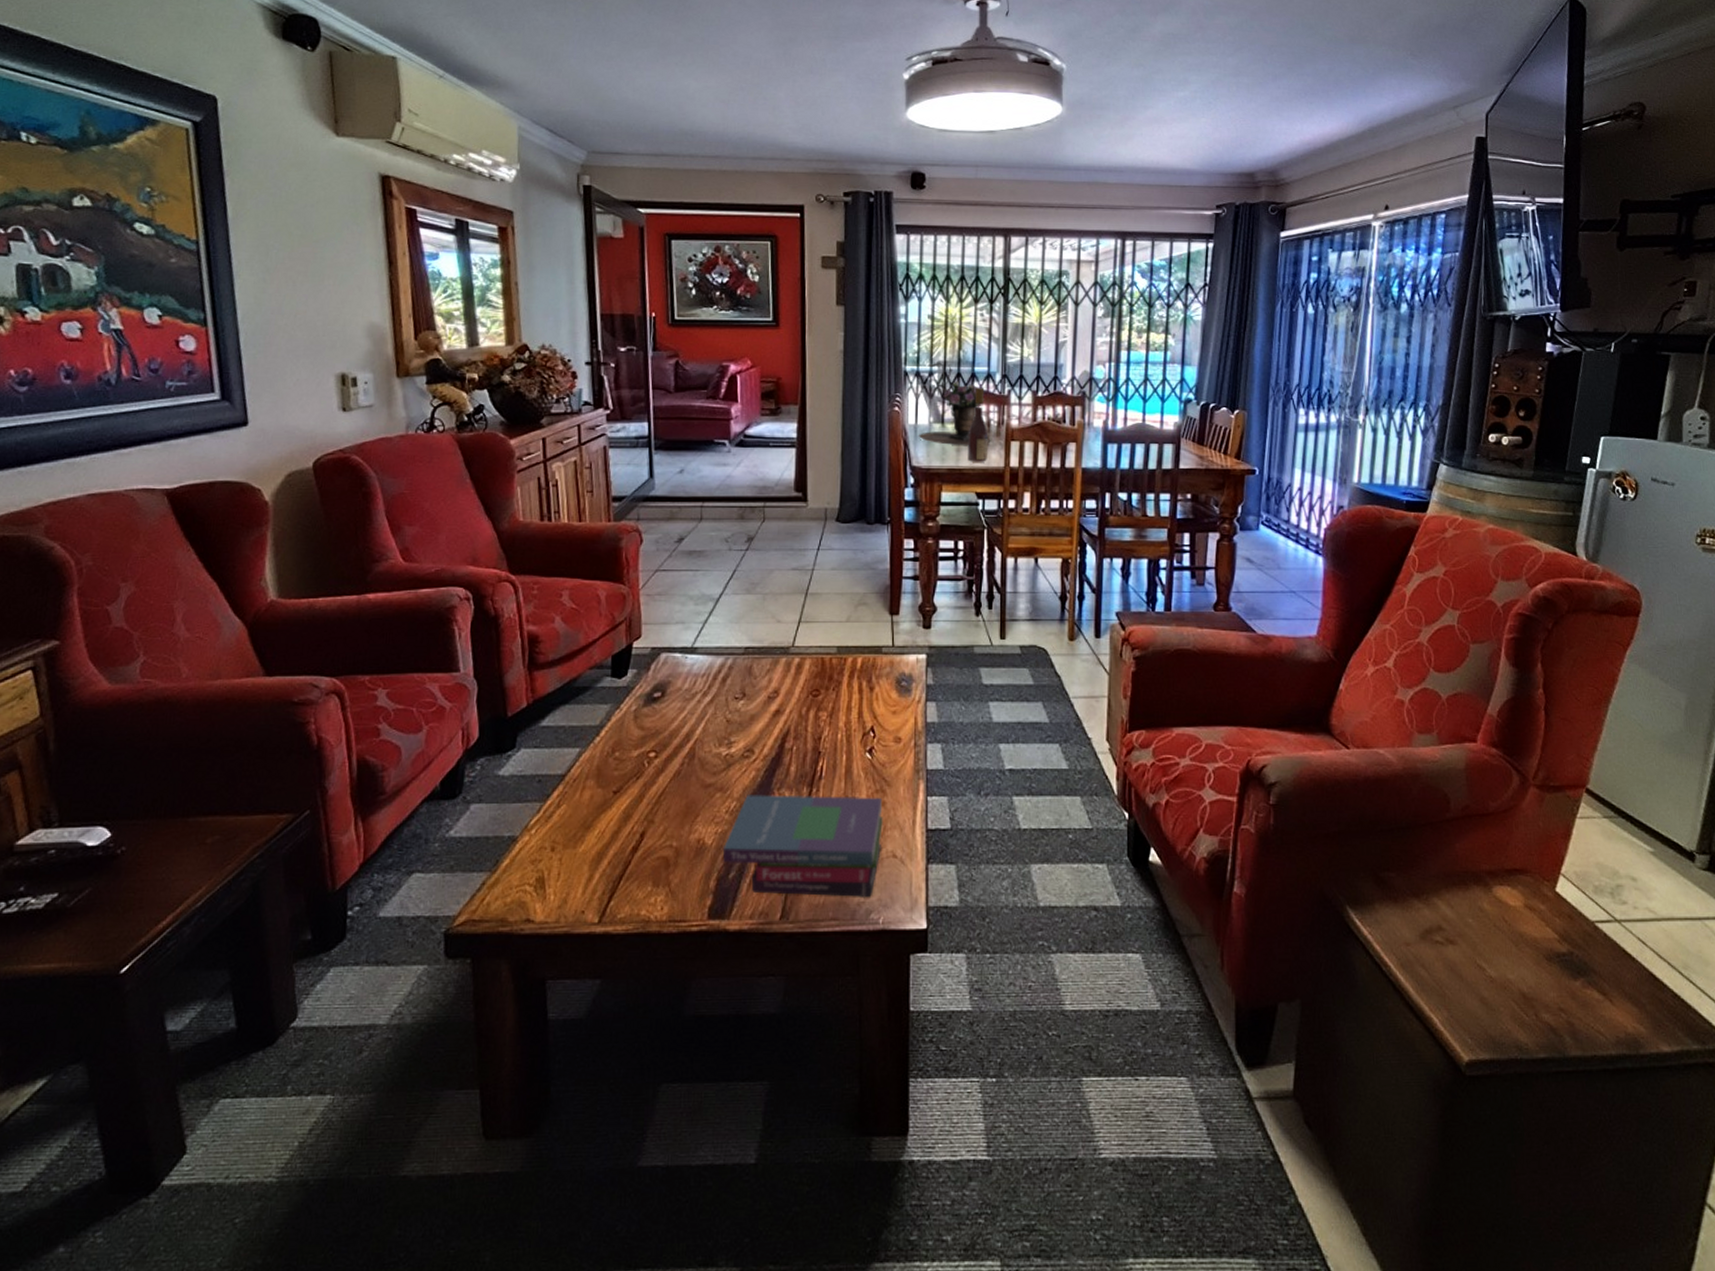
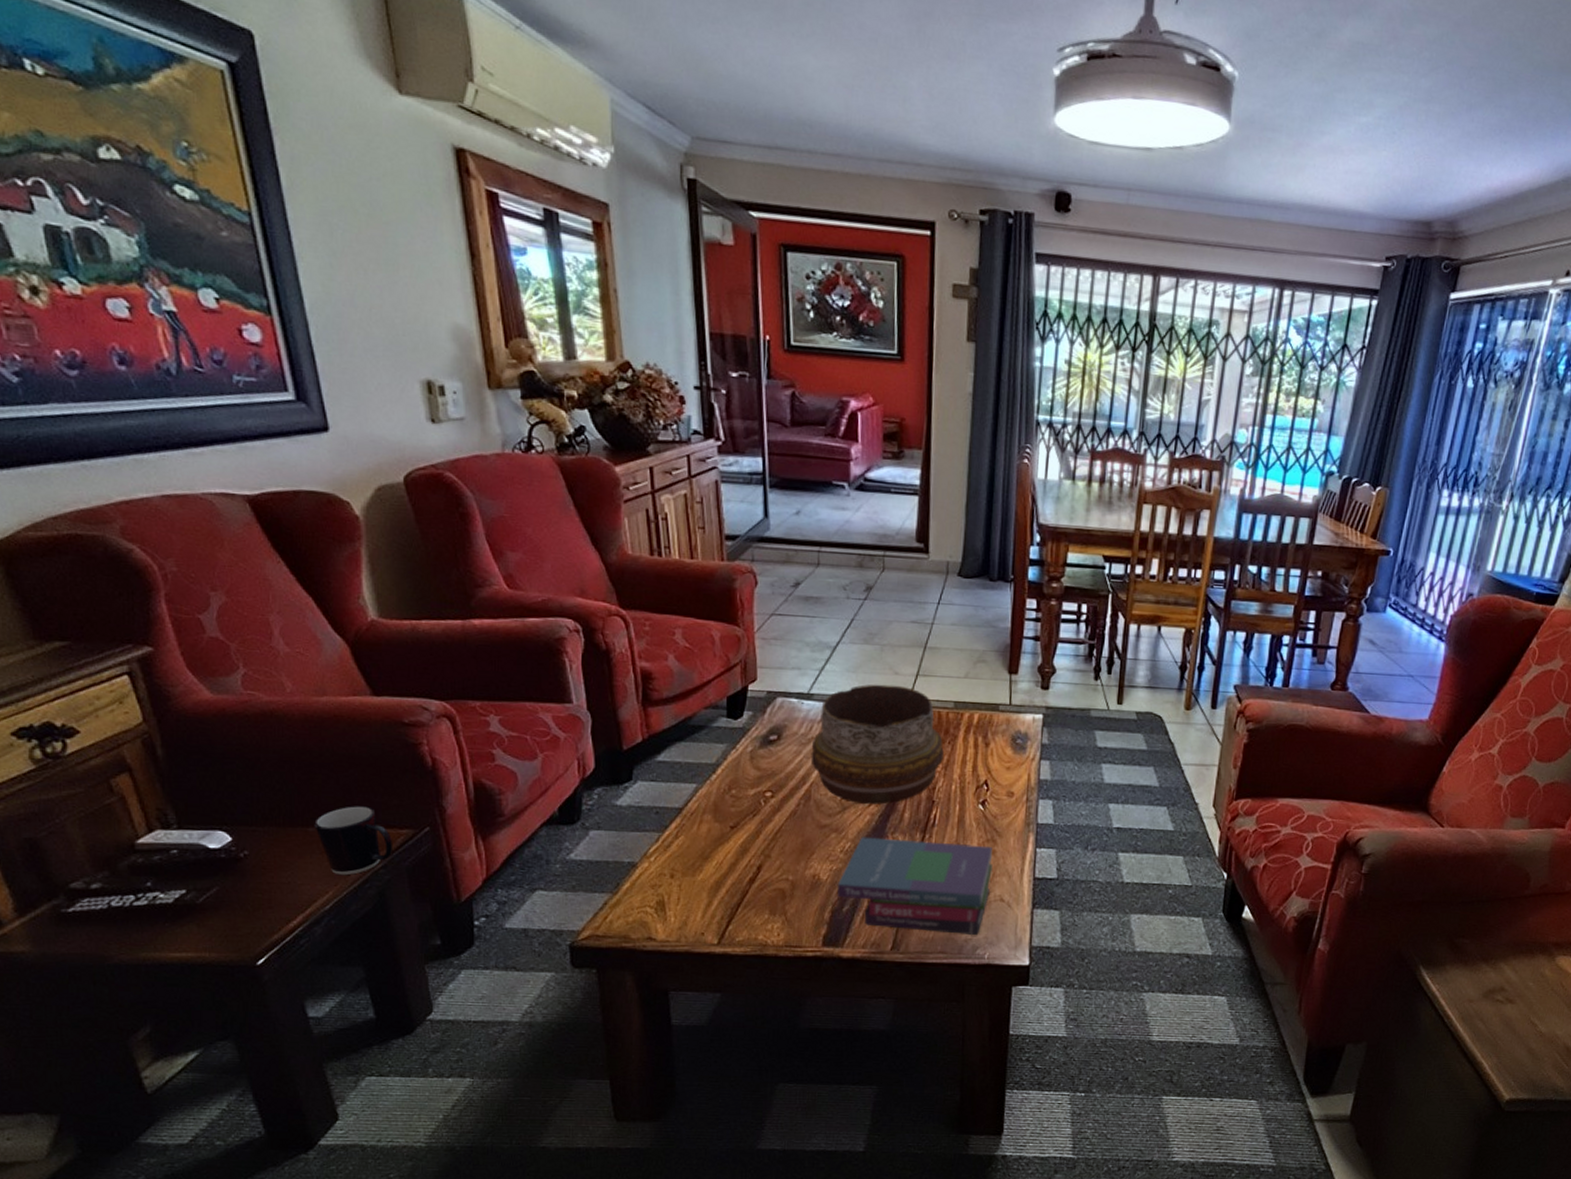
mug: none [194,792,271,868] -> present [314,806,392,876]
decorative bowl: none [694,633,828,759] -> present [810,684,944,805]
flower arrangement: present [919,362,991,445] -> none [1048,412,1123,505]
wine bottle: present [967,387,989,462] -> none [1097,443,1121,525]

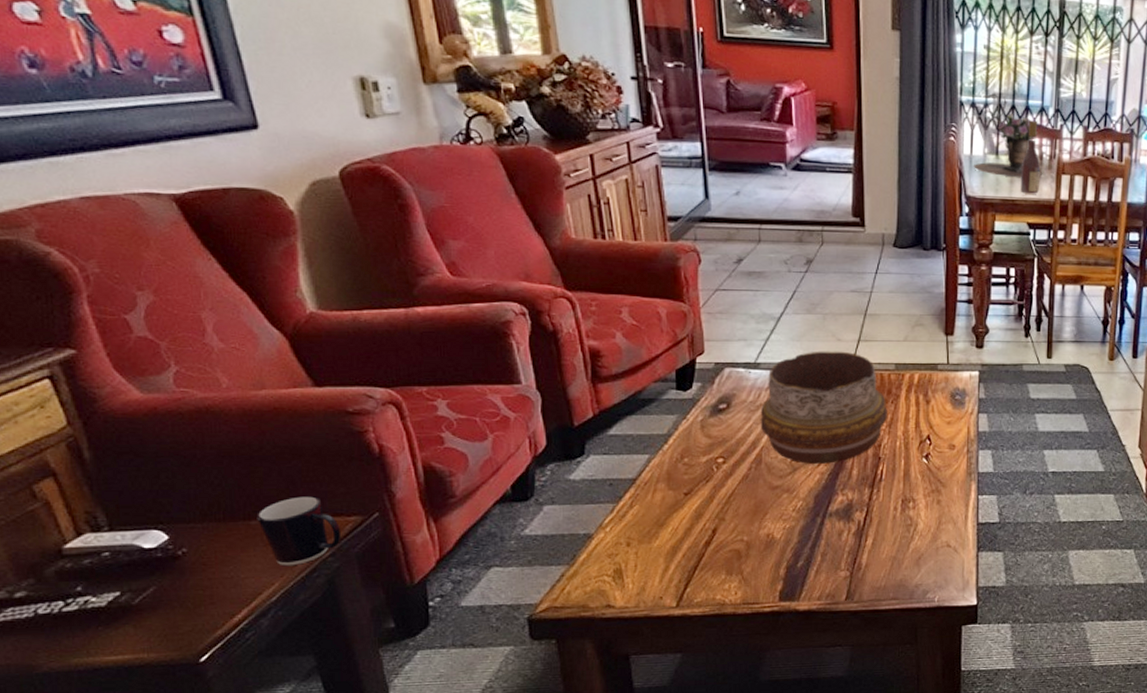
books: present [837,837,993,935] -> none [790,494,938,580]
flower arrangement: none [1048,412,1123,505] -> present [974,93,1043,177]
wine bottle: none [1097,443,1121,525] -> present [1020,120,1041,194]

